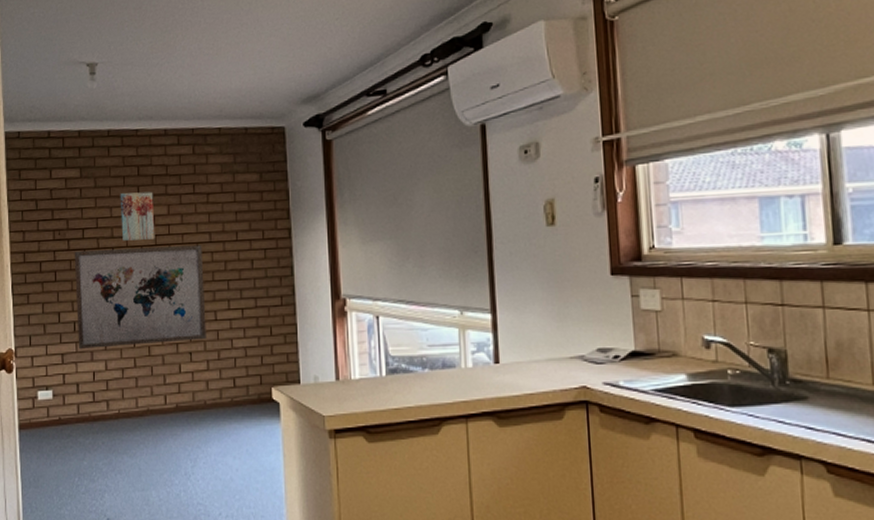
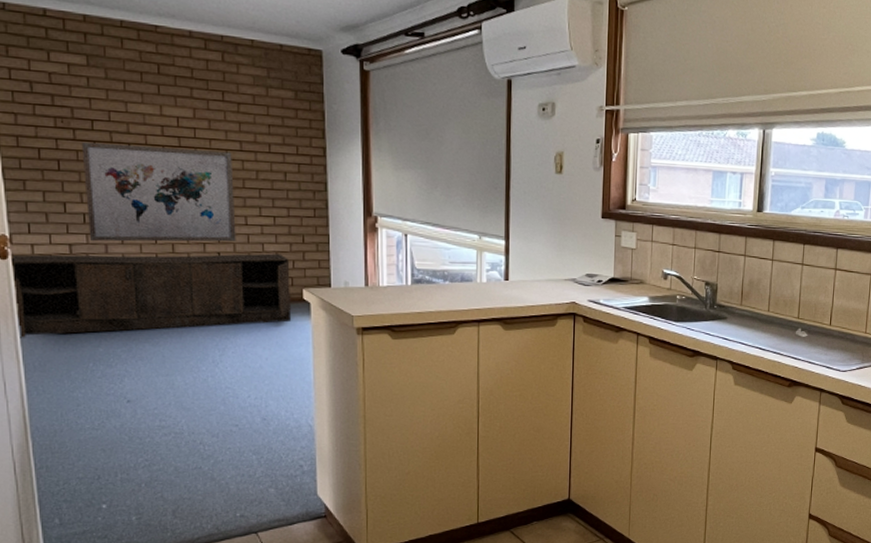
sideboard: none [15,349,261,453] -> present [10,253,292,338]
wall art: present [120,191,155,241] -> none [136,88,179,140]

